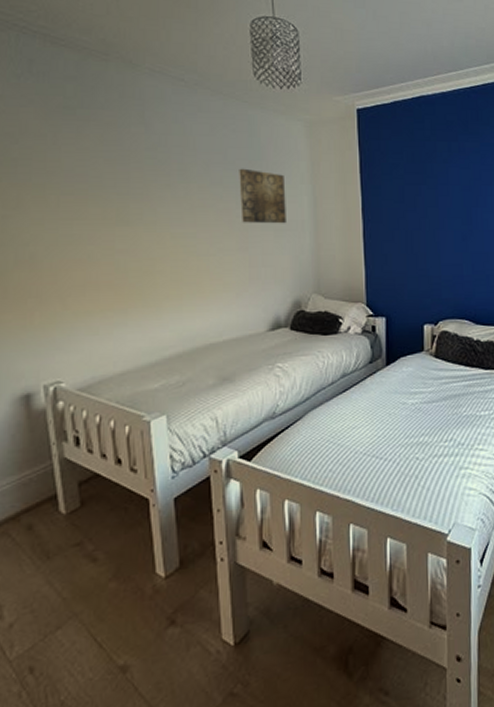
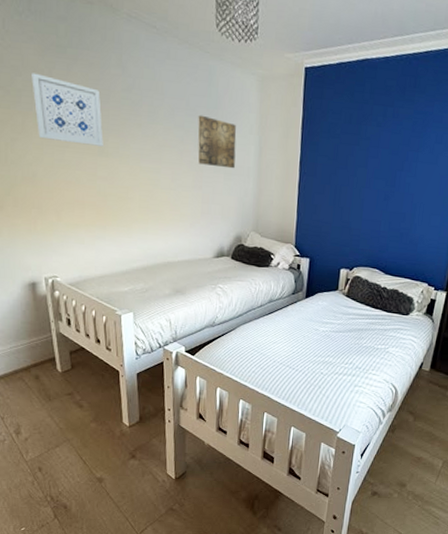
wall art: none [31,139,123,214] -> present [32,73,104,147]

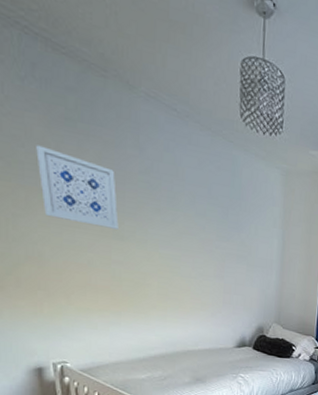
wall art: present [198,115,237,169] -> none [220,204,260,261]

